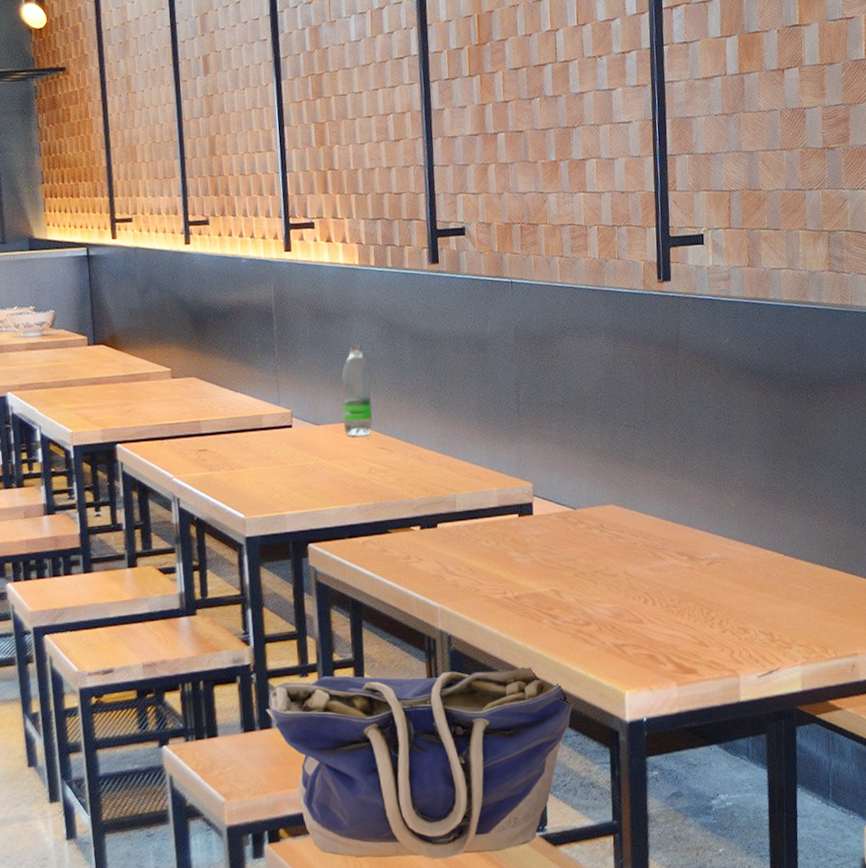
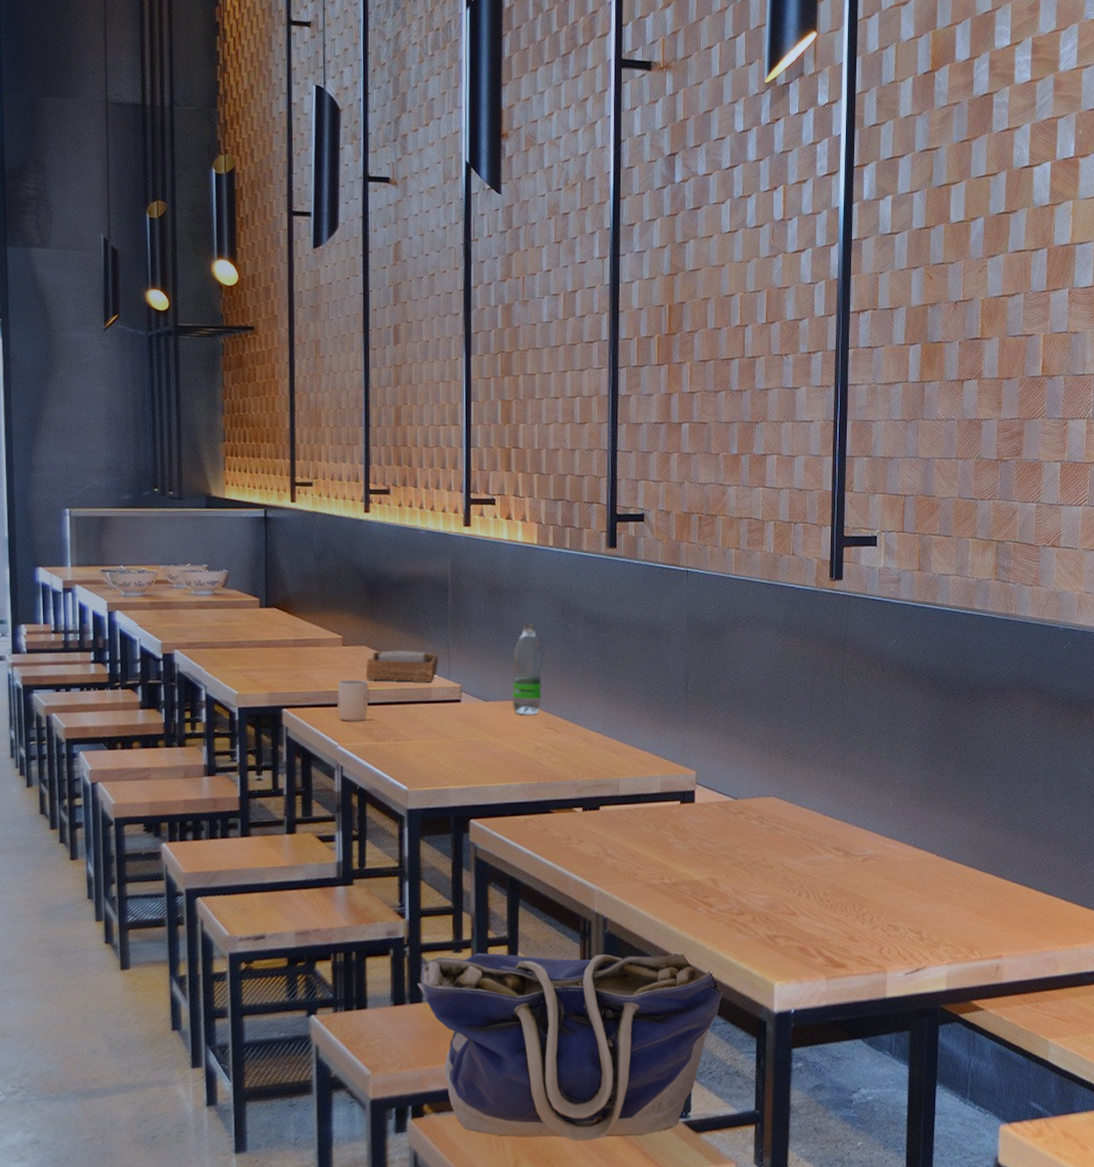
mug: none [169,410,201,453] -> present [336,679,368,721]
napkin holder: none [196,379,268,411] -> present [365,650,438,683]

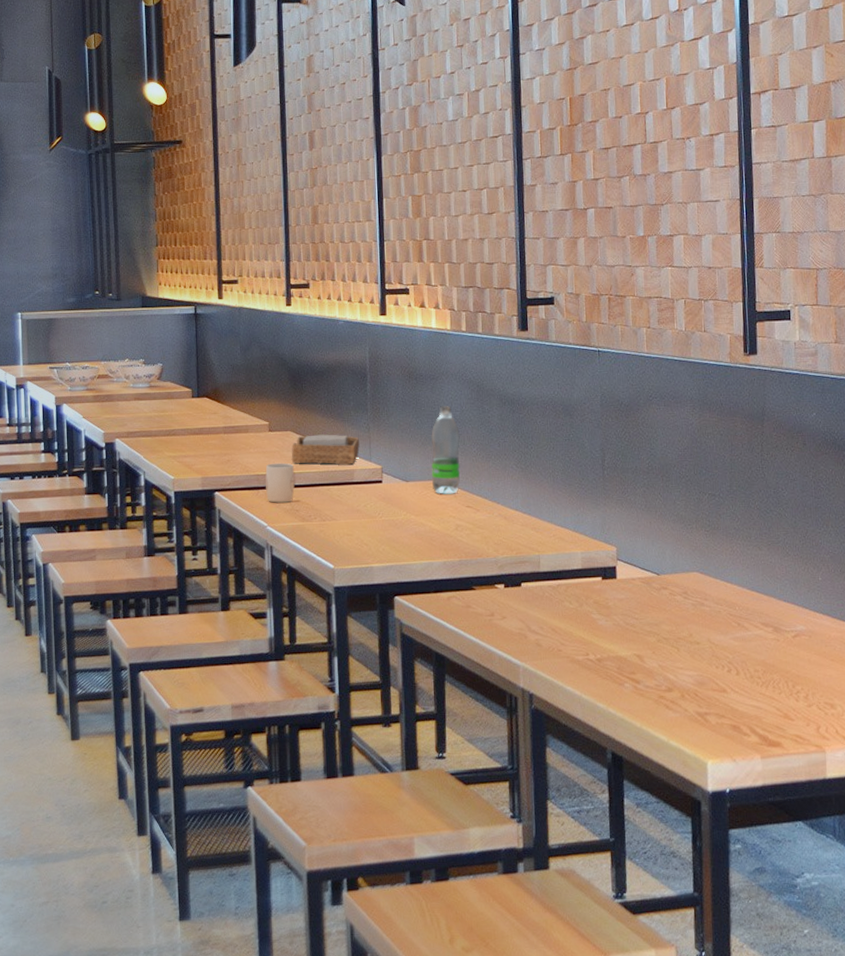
tote bag: present [417,952,723,1142] -> none [349,727,654,920]

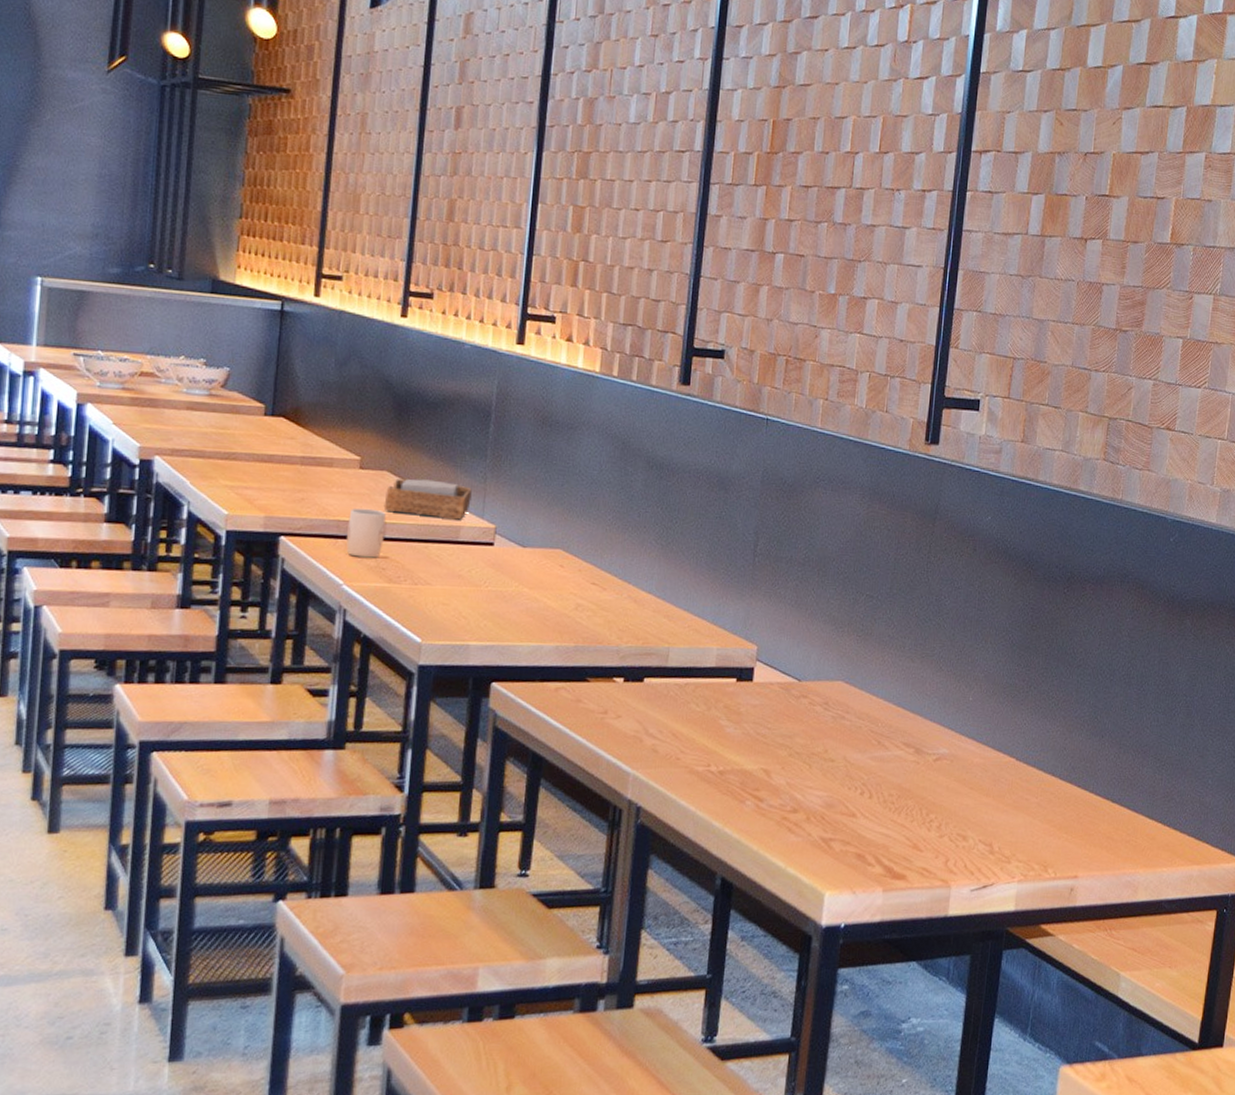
bottle: present [431,406,461,494] -> none [553,462,595,567]

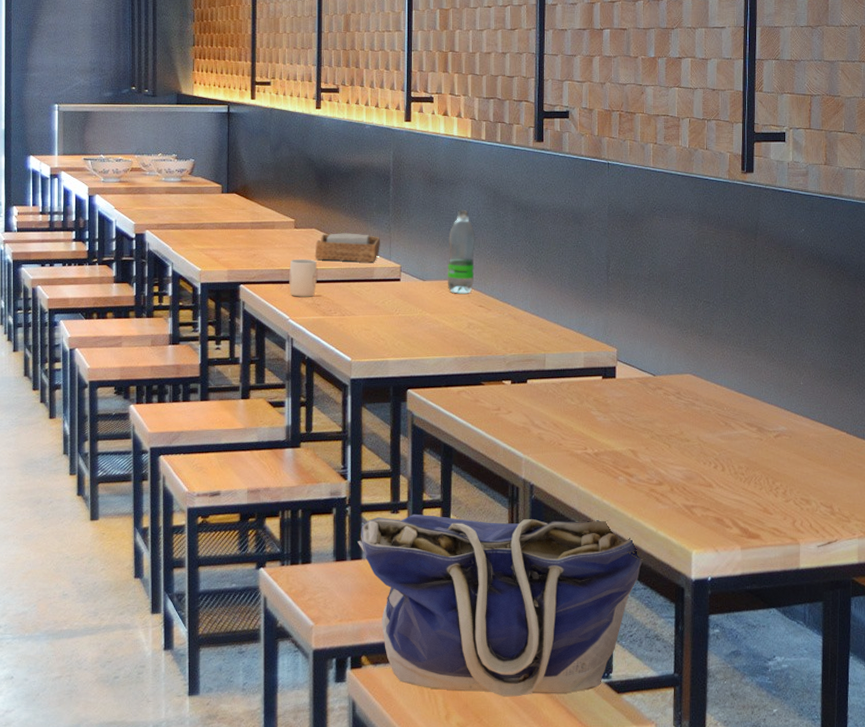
tote bag: none [411,837,766,1065] -> present [358,513,643,698]
bottle: none [553,462,595,567] -> present [447,210,475,294]

